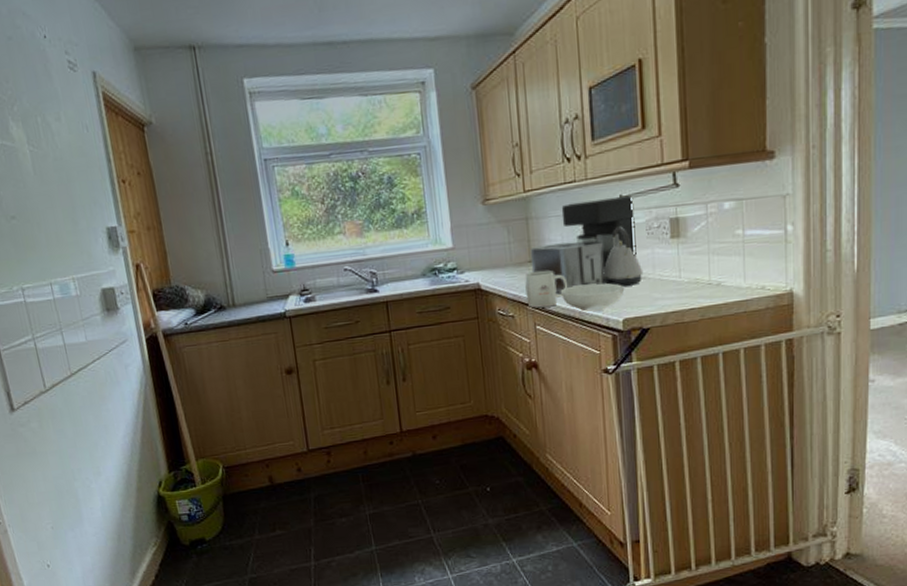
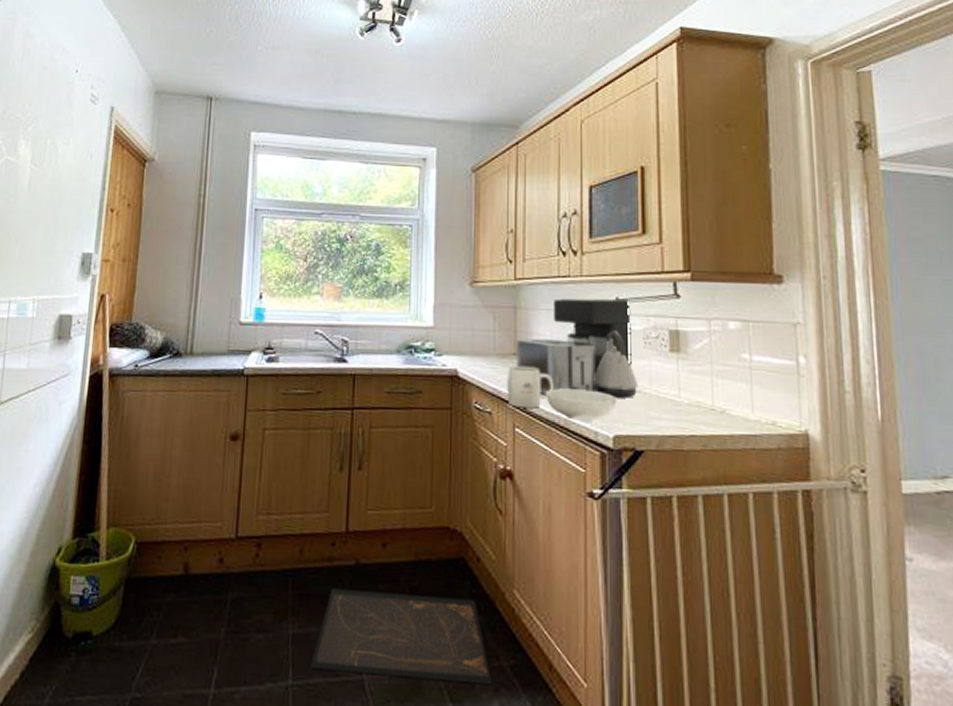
doormat: none [387,466,536,536] -> present [309,588,493,686]

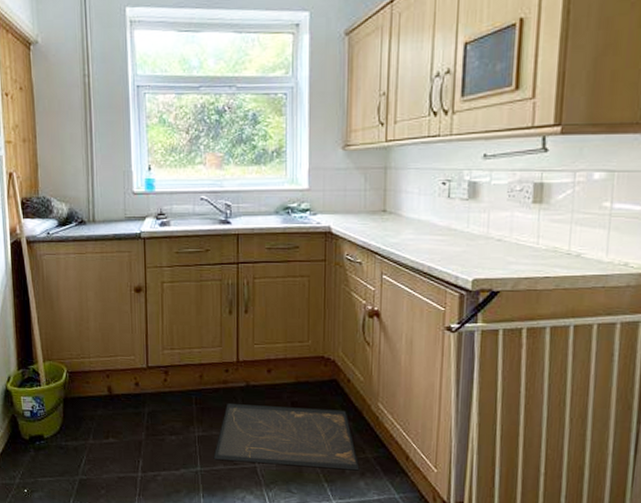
mug: present [507,365,554,409] -> none [376,221,420,258]
toaster: present [515,338,596,396] -> none [384,196,461,247]
bowl: present [545,388,617,423] -> none [411,240,478,269]
coffee maker: present [553,298,632,375] -> none [421,156,498,227]
kettle: present [594,330,639,398] -> none [457,185,500,246]

